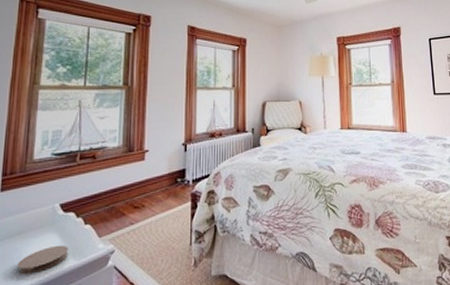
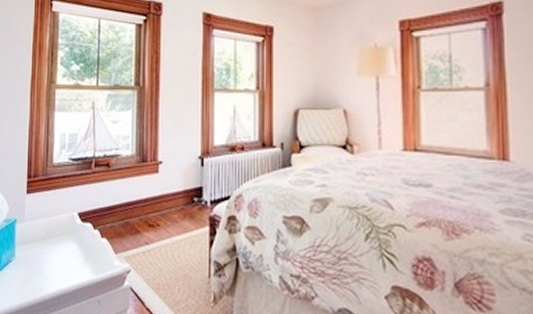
coaster: present [17,244,69,275] -> none [43,255,87,282]

